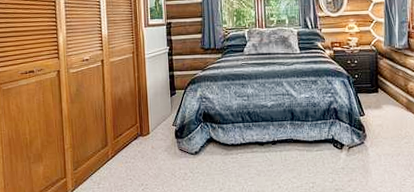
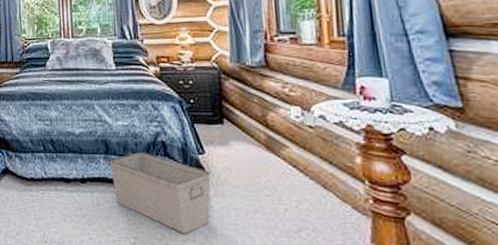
storage bin: none [295,117,368,176] -> present [110,152,211,234]

